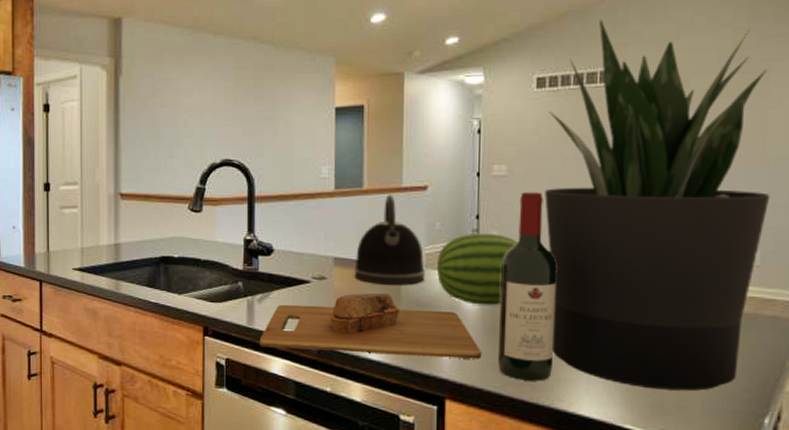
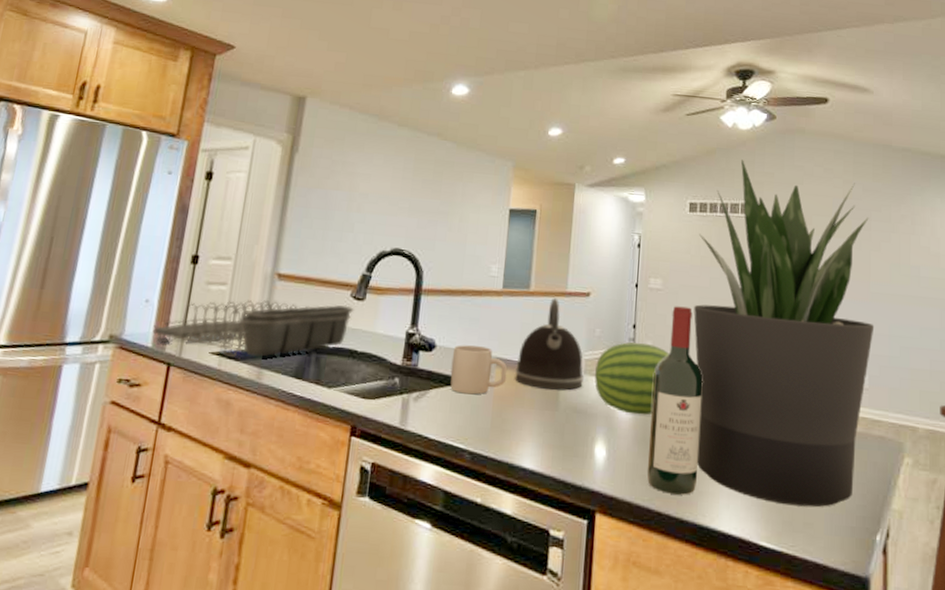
dish rack: none [23,217,193,271] -> present [152,300,354,357]
cutting board: present [259,292,482,359] -> none [410,396,633,471]
mug: none [290,247,346,294] -> present [450,345,508,395]

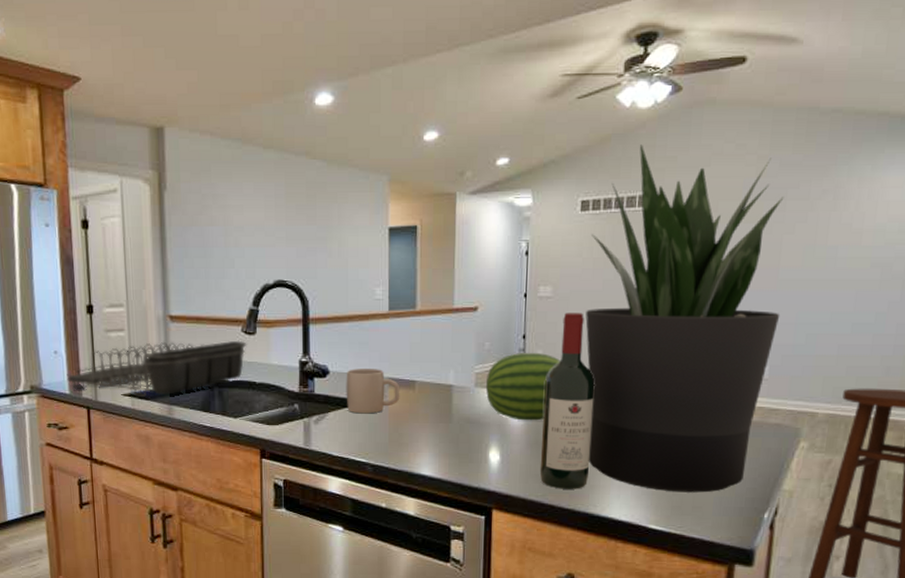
kettle: present [514,297,585,390] -> none [407,315,476,404]

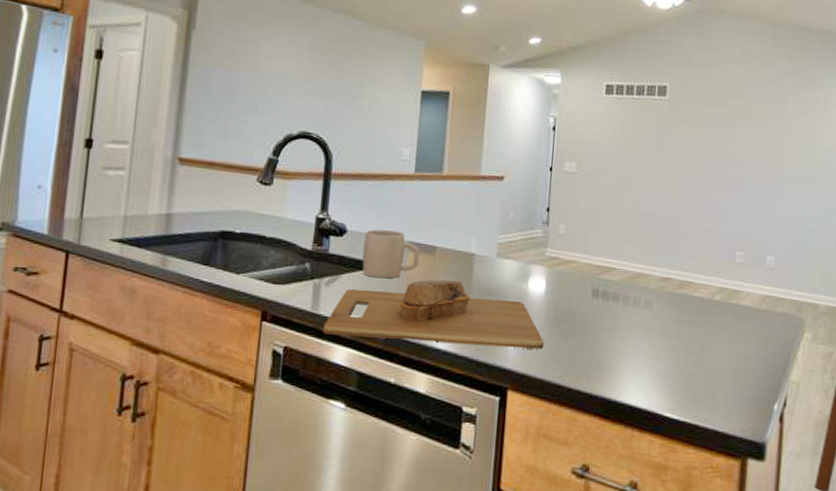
dish rack: present [66,340,247,397] -> none [47,185,261,244]
cutting board: none [316,411,526,471] -> present [322,279,544,350]
fruit: present [485,353,561,421] -> none [507,225,583,297]
wine bottle: present [539,313,595,489] -> none [558,189,615,372]
planter: present [585,145,784,493] -> none [606,40,784,381]

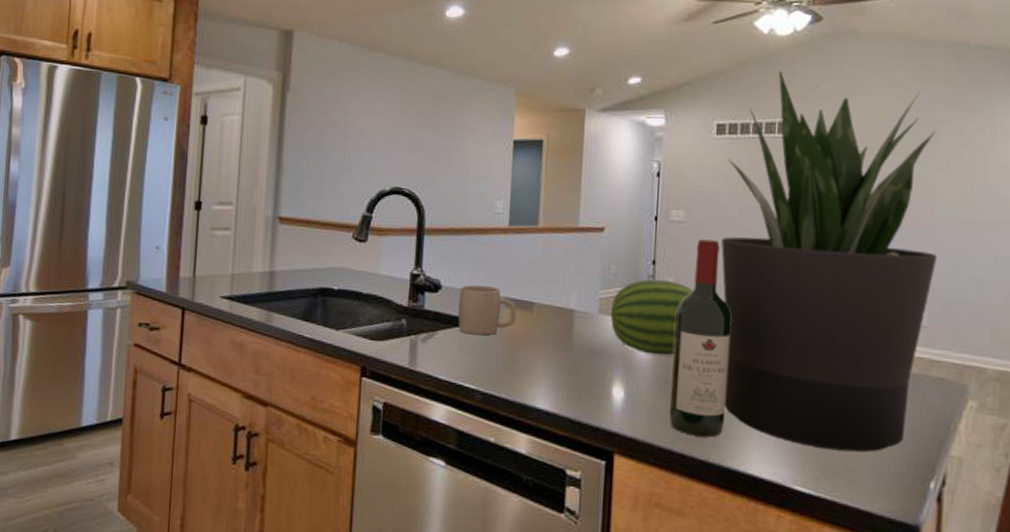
cutting board: present [322,279,544,350] -> none [420,336,653,412]
fruit: none [507,225,583,297] -> present [610,279,694,356]
wine bottle: none [558,189,615,372] -> present [669,239,732,438]
planter: none [606,40,784,381] -> present [721,71,938,453]

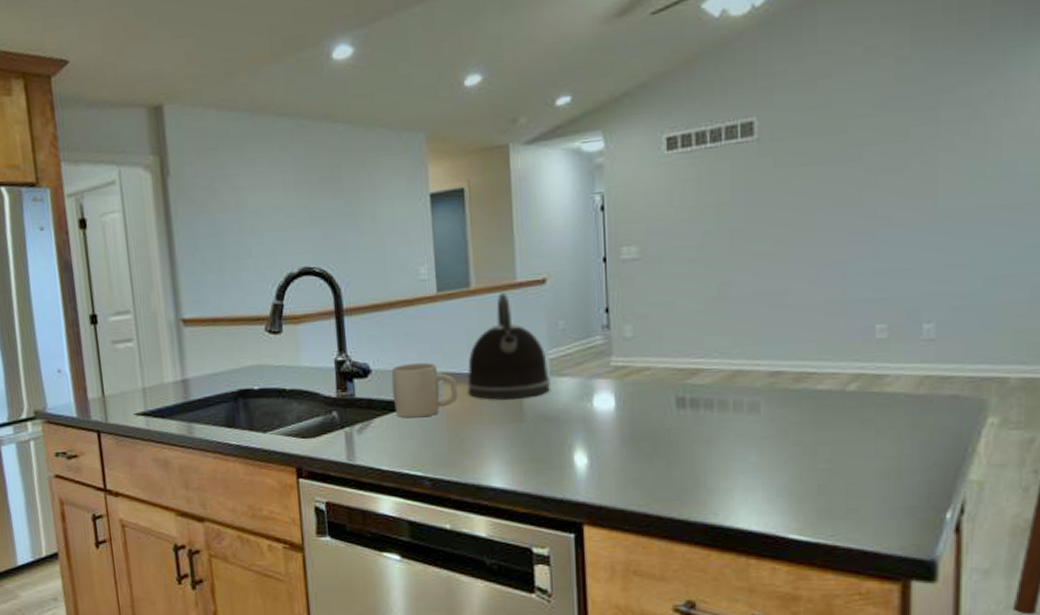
kettle: none [524,233,600,330] -> present [466,292,551,400]
fruit: present [610,279,694,356] -> none [562,328,656,414]
wine bottle: present [669,239,732,438] -> none [638,275,704,495]
planter: present [721,71,938,453] -> none [683,58,945,492]

